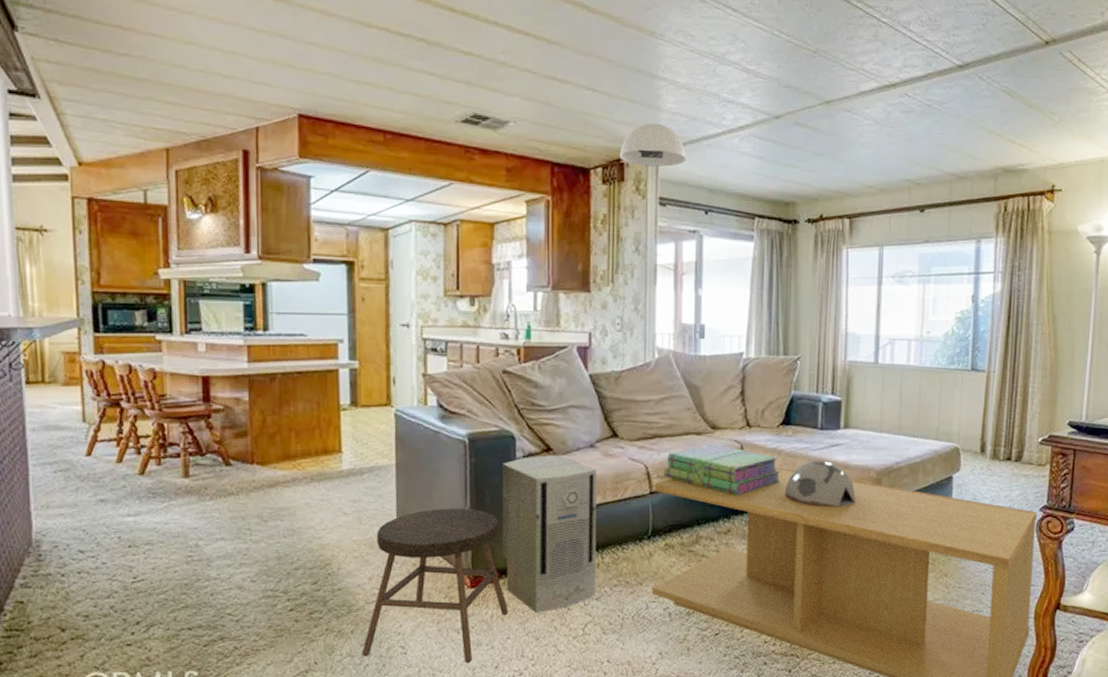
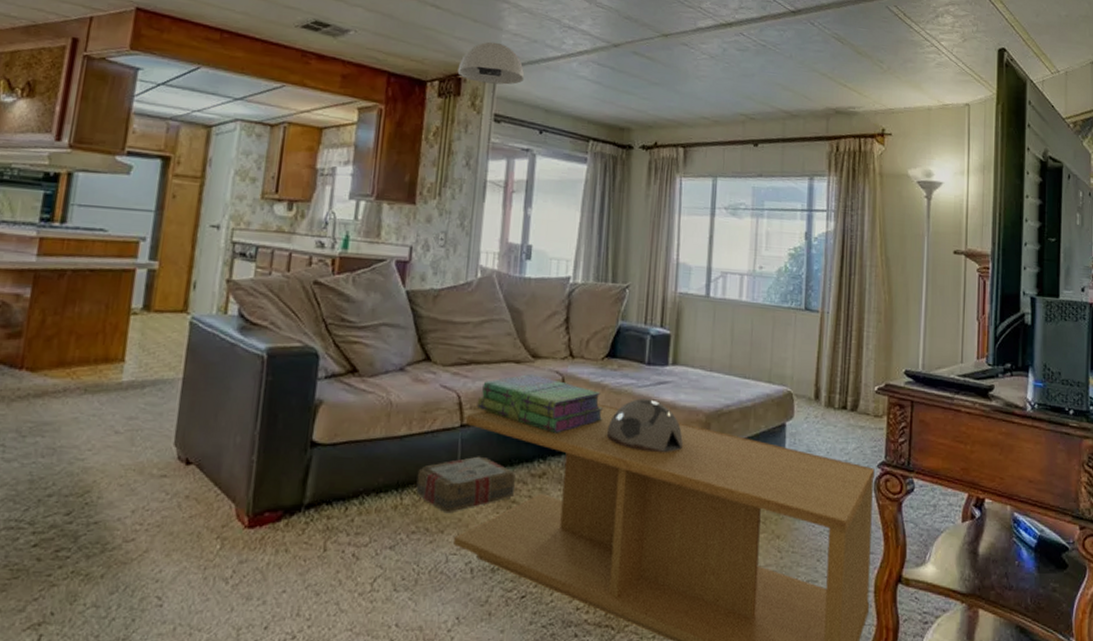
stool: present [362,508,508,663] -> none [110,431,290,621]
air purifier: present [502,455,597,613] -> none [288,377,405,562]
carton: none [614,518,703,569] -> present [416,456,515,514]

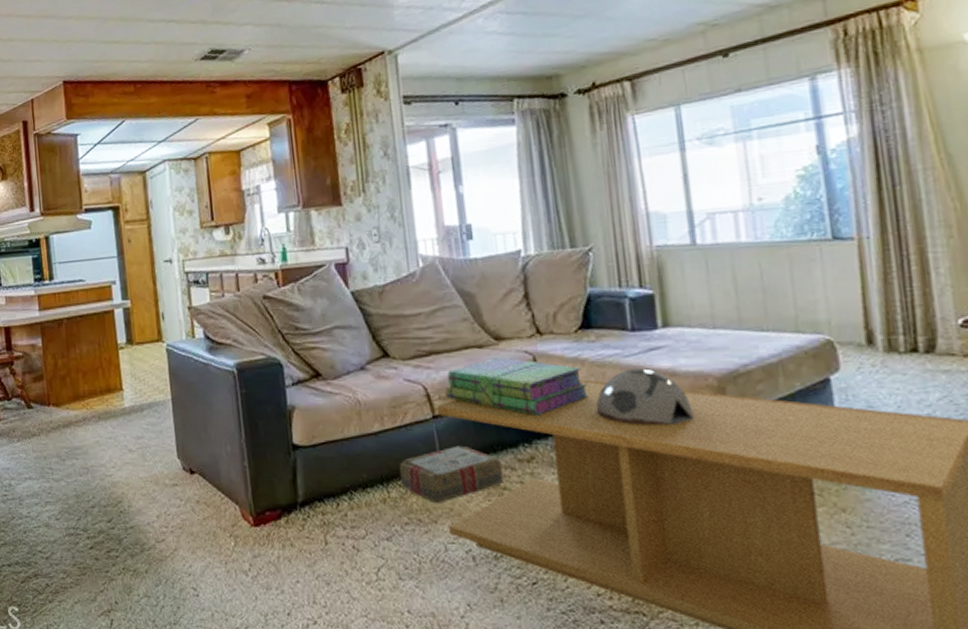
ceiling light: present [457,41,525,85] -> none [355,20,427,68]

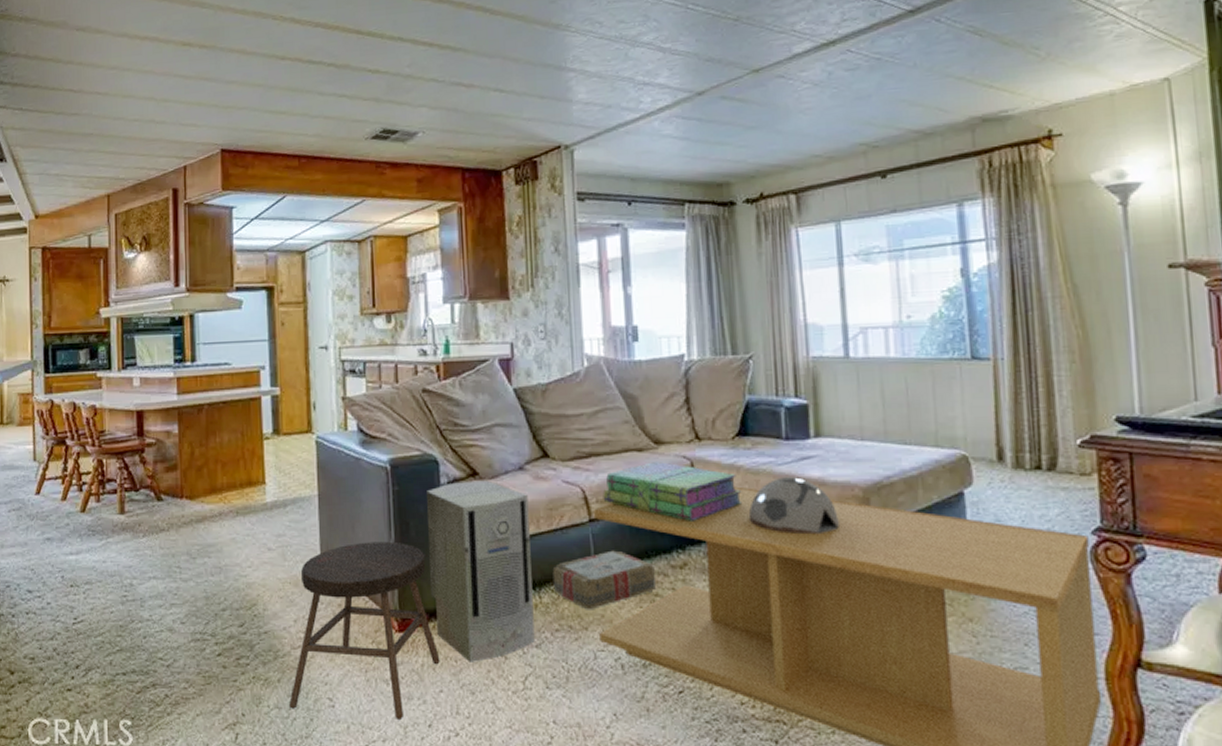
stool: none [157,441,295,608] -> present [289,541,440,719]
air purifier: none [273,380,386,554] -> present [427,480,535,662]

